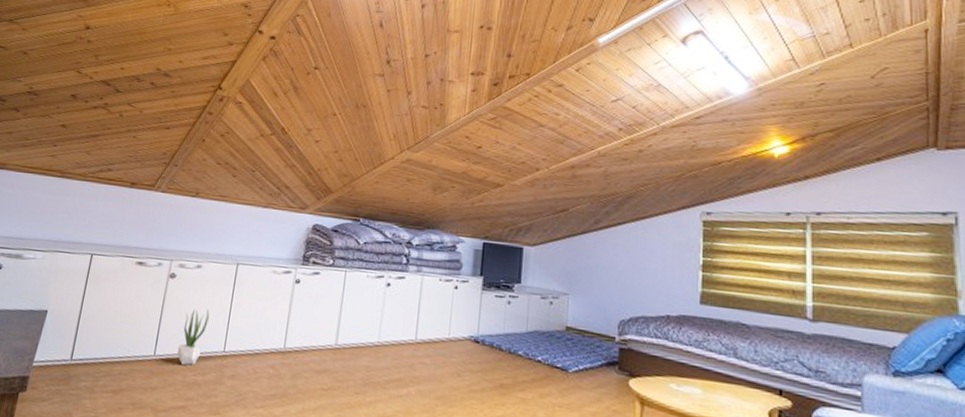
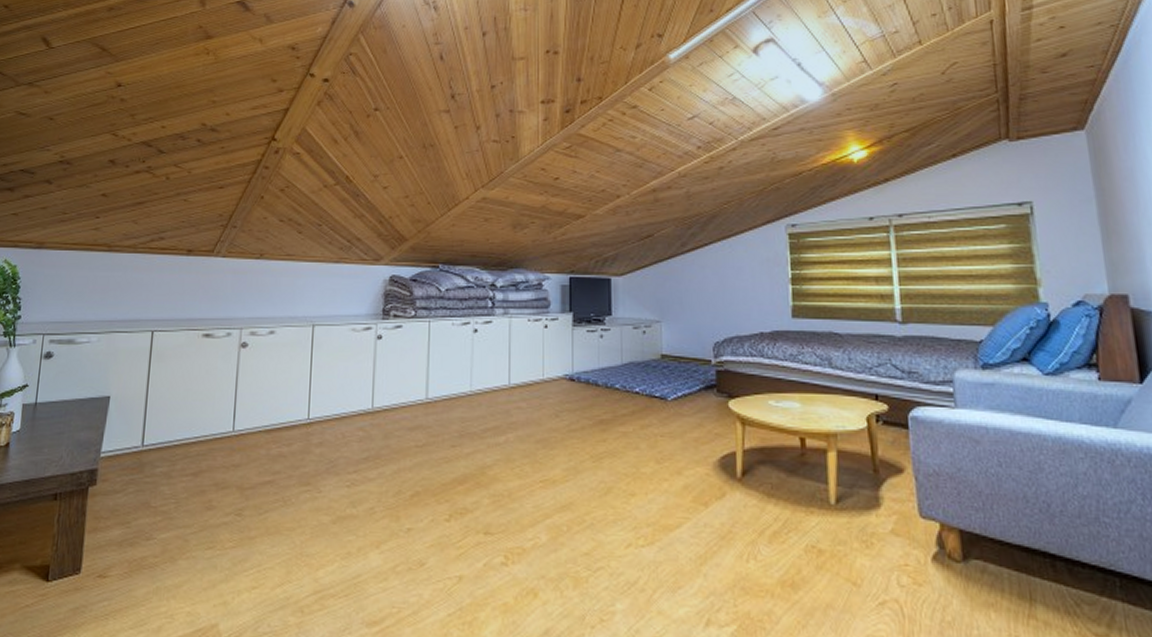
potted plant: present [177,309,210,366] -> none [258,376,289,437]

